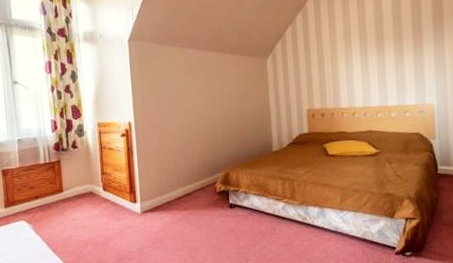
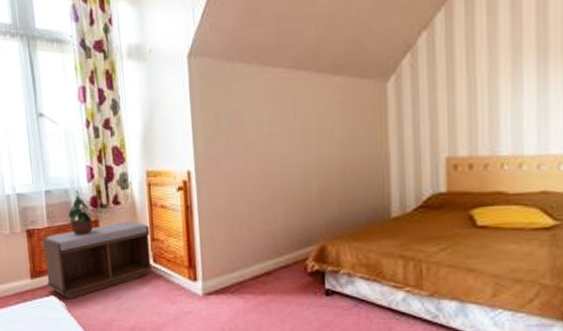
bench: none [15,160,103,223] -> present [42,221,153,300]
potted plant: none [36,138,57,173] -> present [68,190,95,236]

